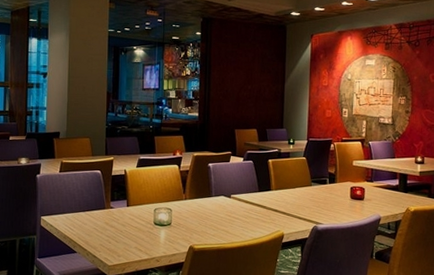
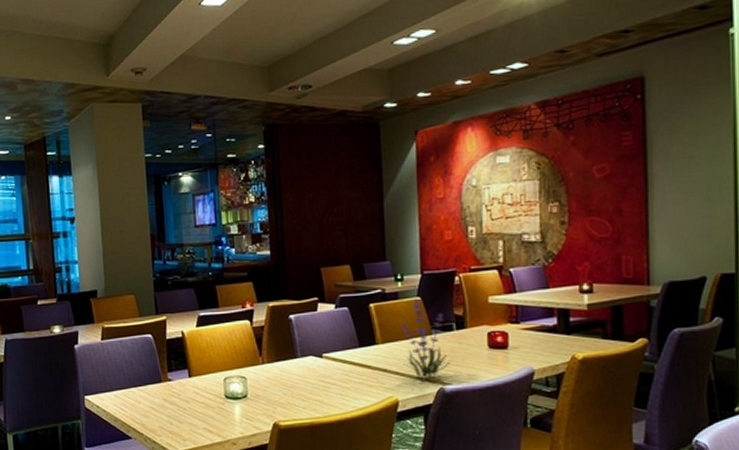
plant: none [289,158,323,219] -> present [401,298,450,379]

